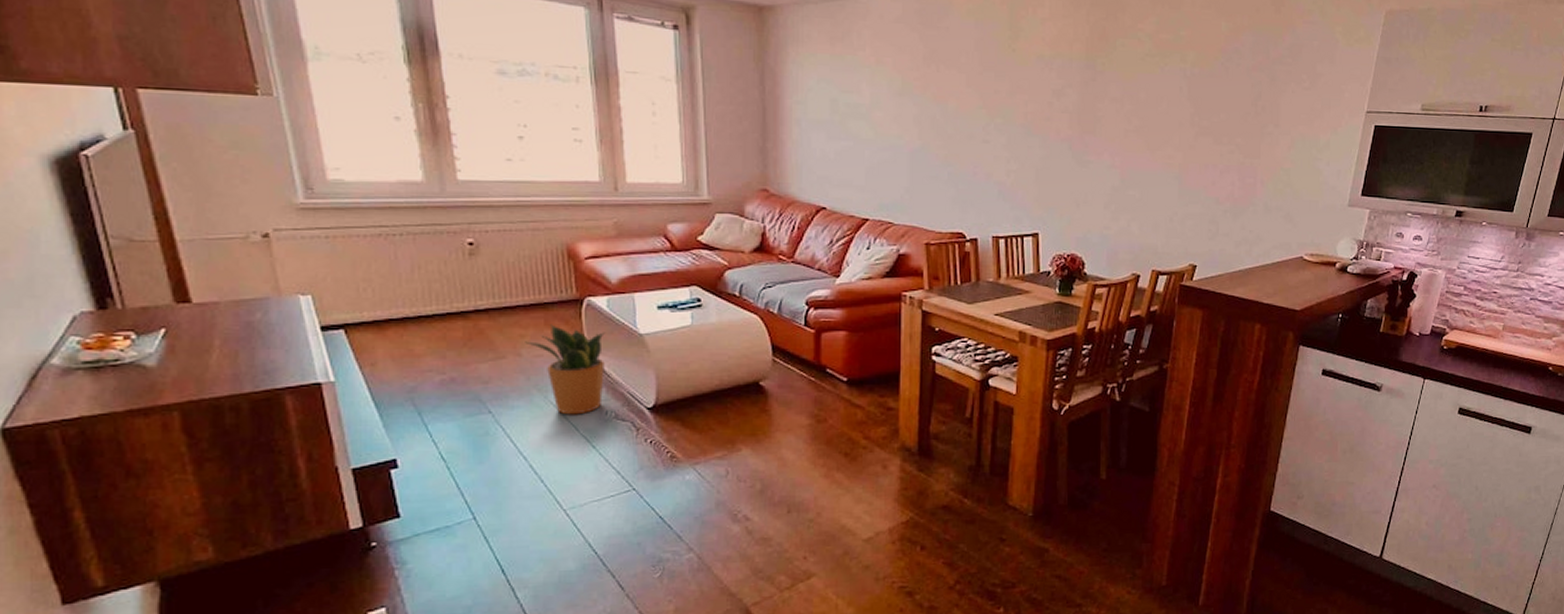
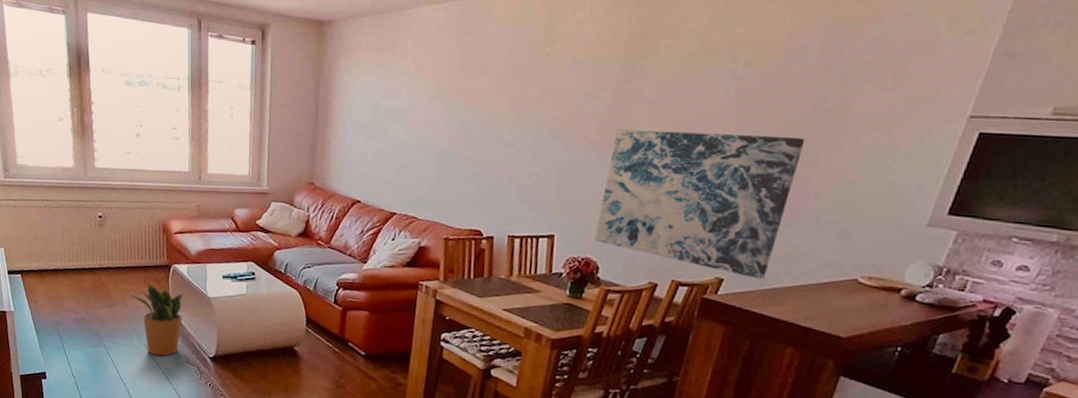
wall art: none [1077,124,1248,263] -> present [594,129,805,280]

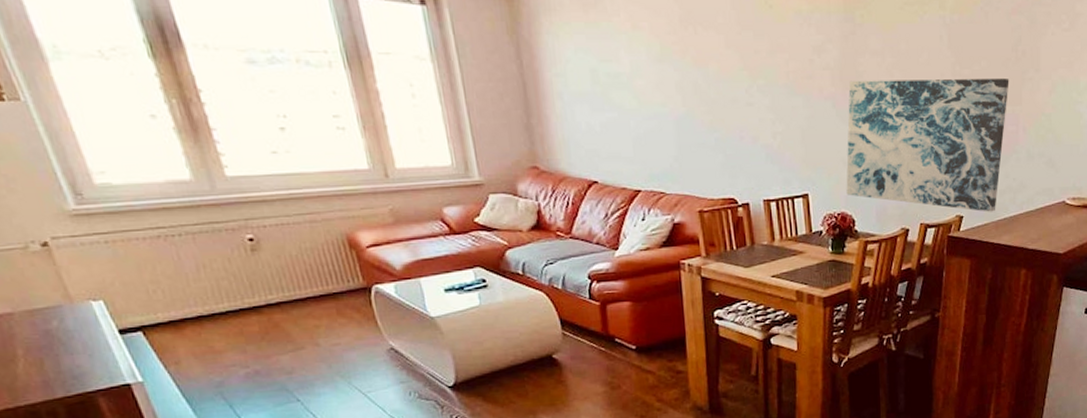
potted plant: present [130,283,185,356] -> none [321,313,404,398]

